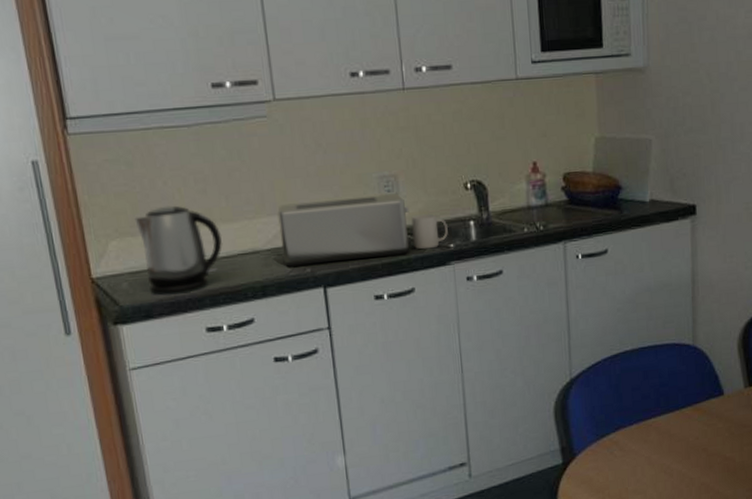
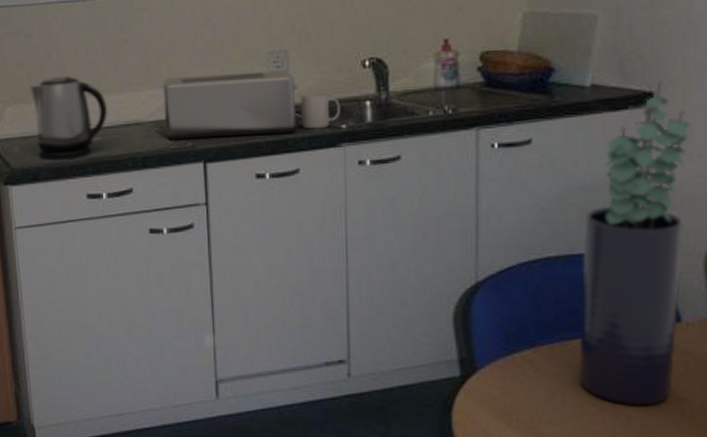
vase: none [650,194,724,470] -> present [579,79,691,406]

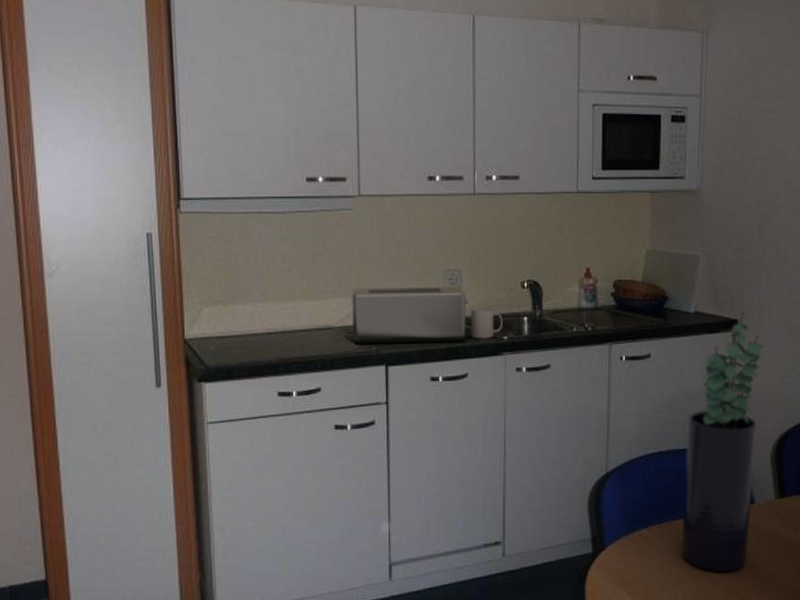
kettle: present [29,75,109,160] -> none [227,281,301,360]

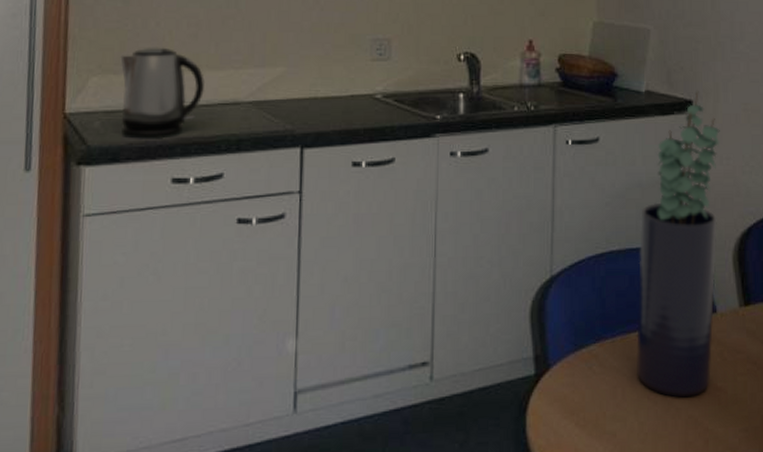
kettle: none [227,281,301,360] -> present [120,47,205,139]
toaster: present [352,286,469,345] -> none [263,57,399,123]
mug: present [471,307,503,339] -> none [399,81,436,118]

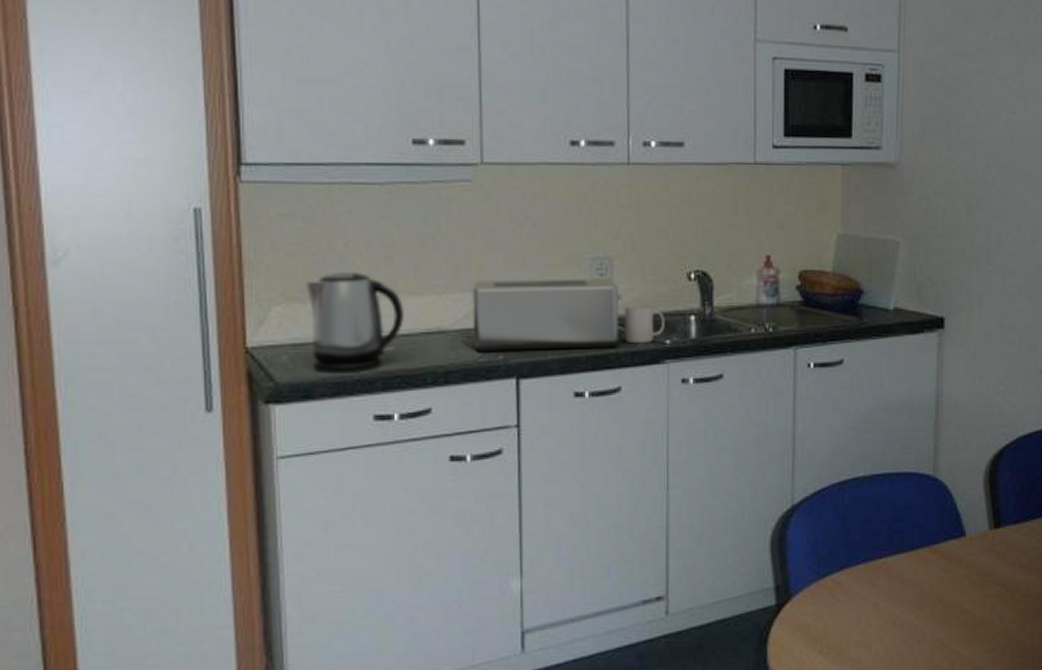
toaster: none [263,57,399,123] -> present [472,278,623,353]
mug: none [399,81,436,118] -> present [624,303,665,344]
vase: present [637,90,720,398] -> none [882,306,973,622]

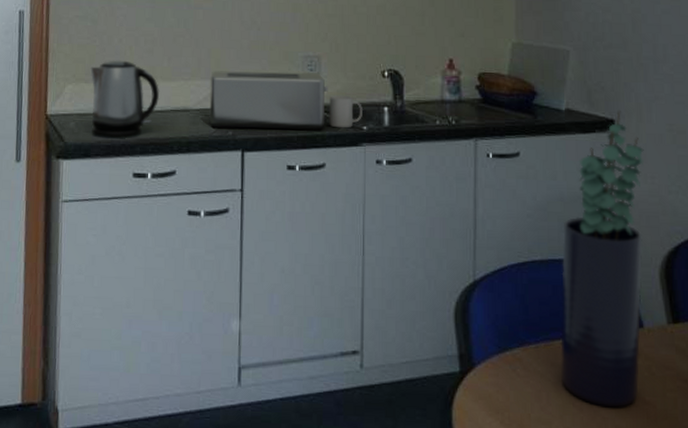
vase: none [882,306,973,622] -> present [561,109,644,409]

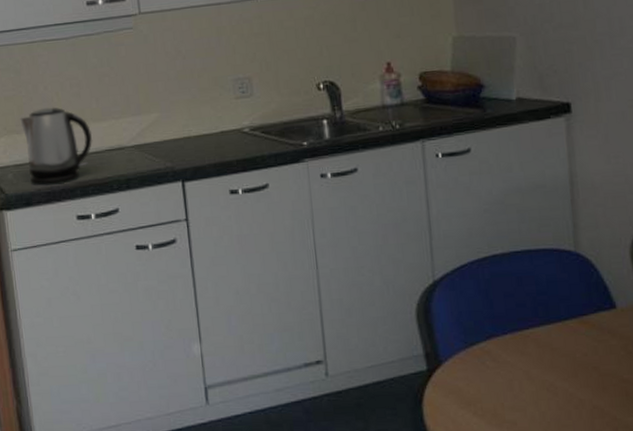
toaster: present [209,71,328,130] -> none [141,94,265,163]
mug: present [329,95,362,129] -> none [265,113,301,147]
vase: present [561,109,644,409] -> none [523,91,616,390]

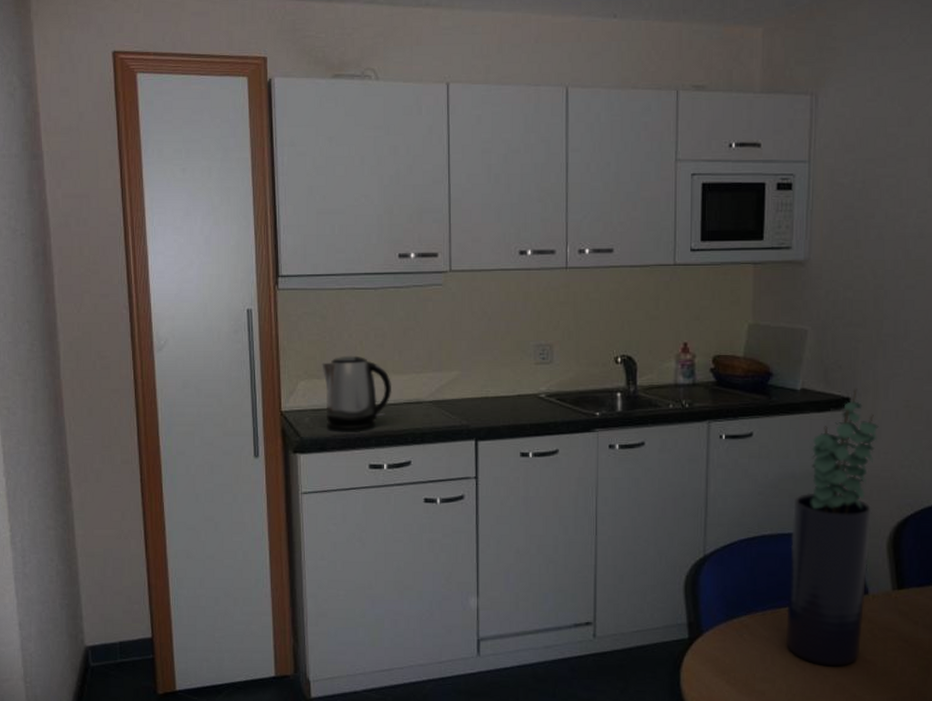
vase: none [523,91,616,390] -> present [786,387,879,667]

